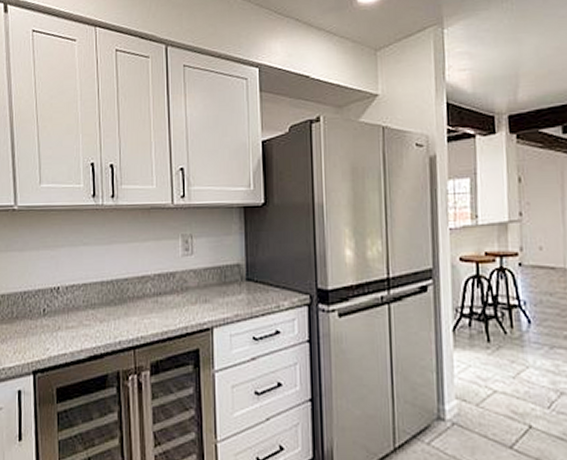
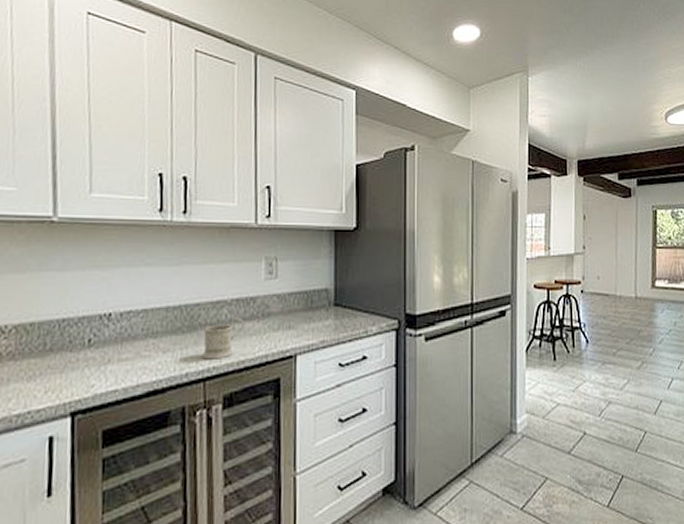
mug: none [131,291,167,330] -> present [201,318,245,360]

